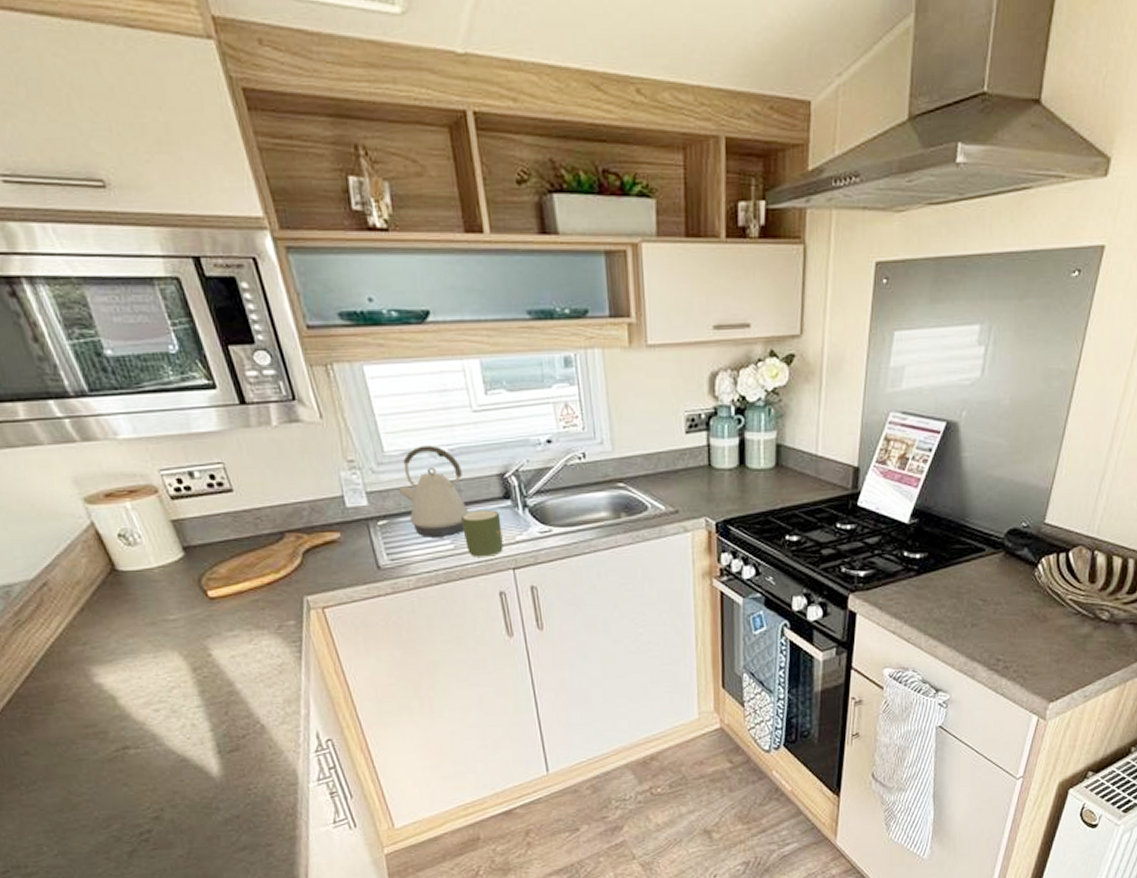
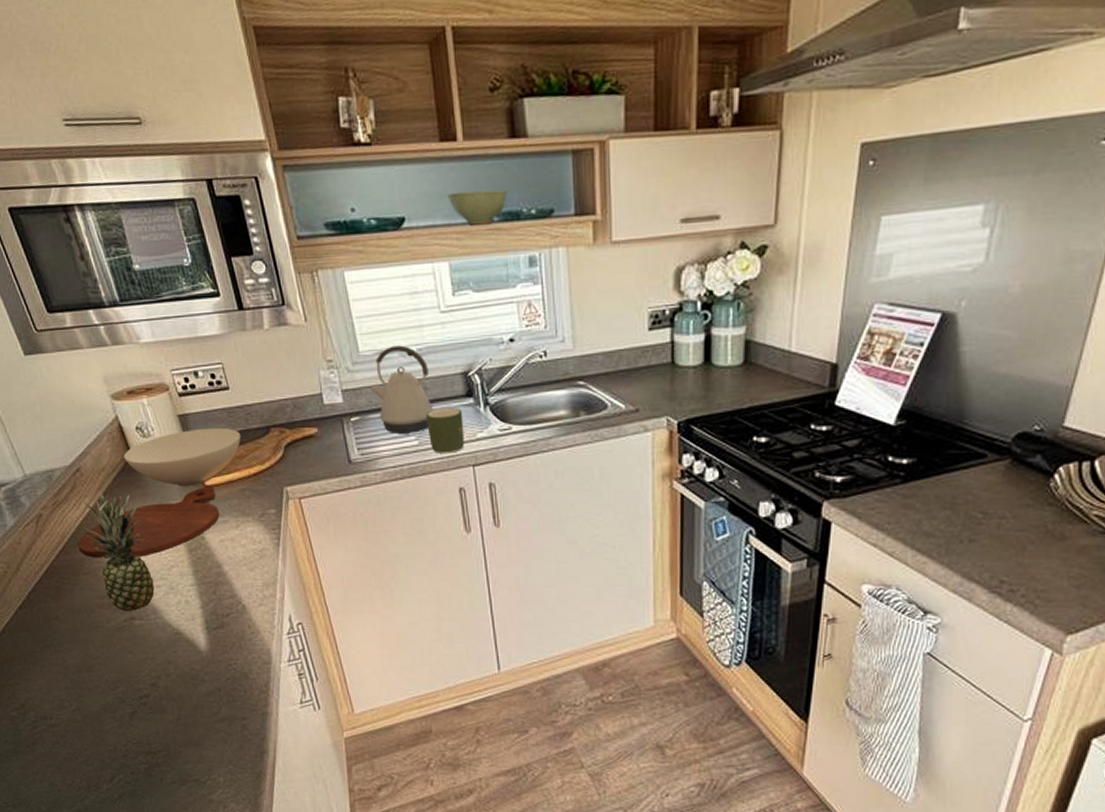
cutting board: none [49,597,229,682] -> present [78,485,220,557]
fruit: none [54,611,152,740] -> present [83,494,155,611]
bowl: none [104,533,251,600] -> present [124,427,241,487]
bowl: none [475,286,541,324] -> present [447,189,509,227]

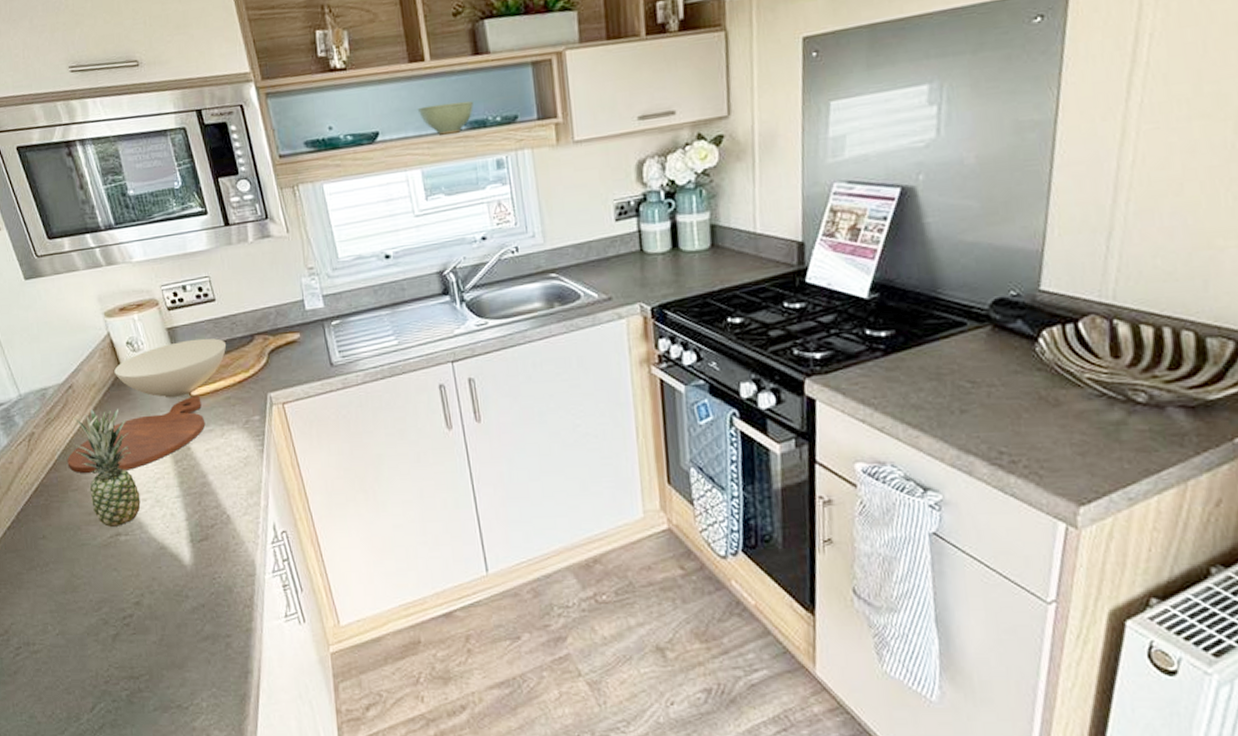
kettle: present [370,345,433,434] -> none [349,249,411,335]
mug: present [426,407,465,455] -> none [404,306,443,353]

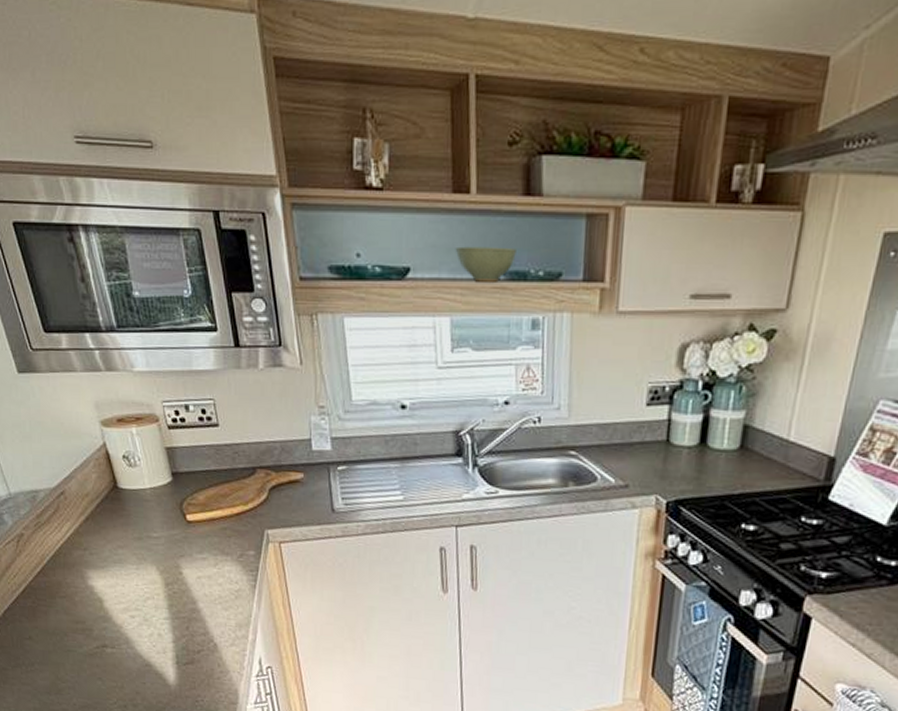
cutting board: present [67,395,206,473] -> none [56,520,199,586]
fruit: present [73,409,141,527] -> none [63,519,129,639]
bowl: present [114,338,227,399] -> none [109,463,227,521]

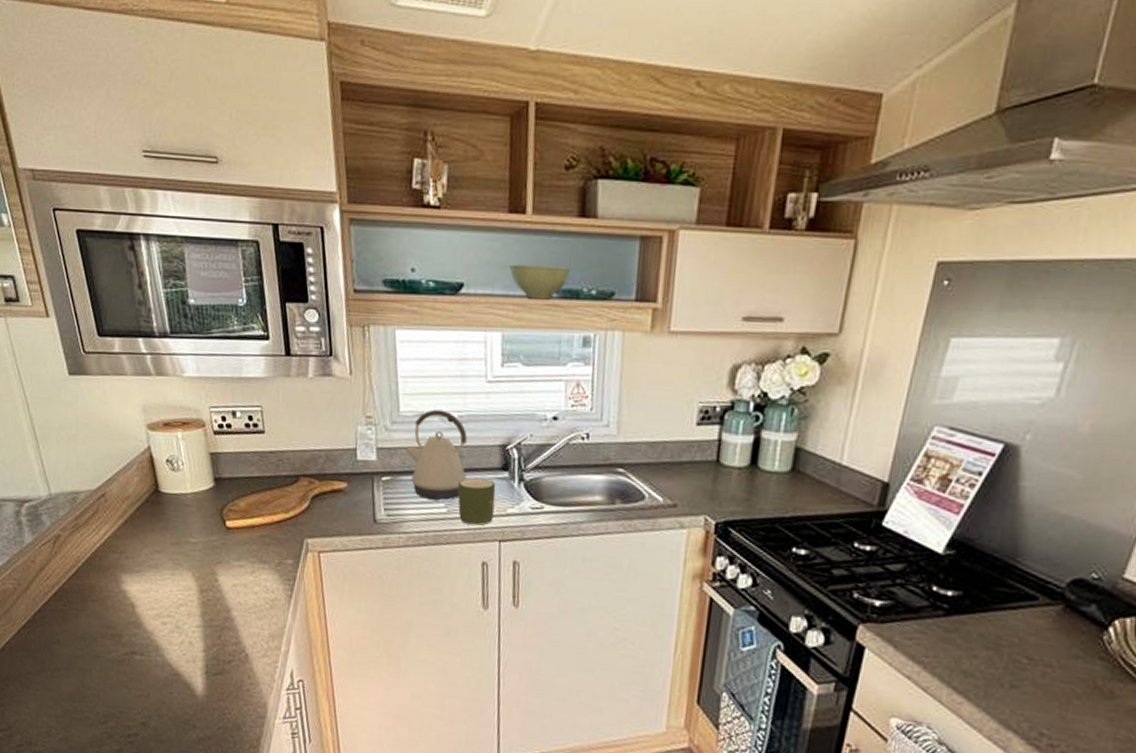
kettle: none [360,397,421,488] -> present [405,409,467,500]
mug: none [413,465,451,513] -> present [458,478,496,527]

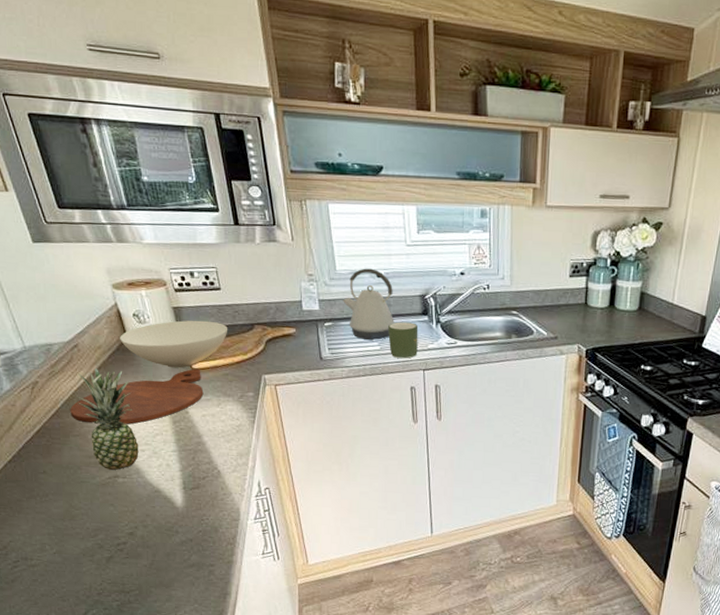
cutting board: none [91,527,237,591] -> present [70,368,204,424]
fruit: none [99,522,161,645] -> present [77,368,139,470]
bowl: none [150,469,270,527] -> present [120,320,228,369]
bowl: present [509,264,571,301] -> none [419,151,469,182]

